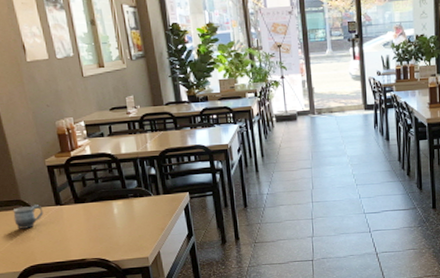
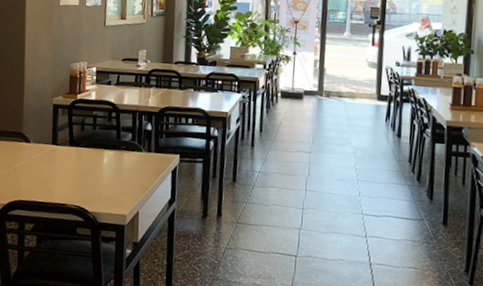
mug: present [12,205,44,229] -> none [11,139,40,163]

